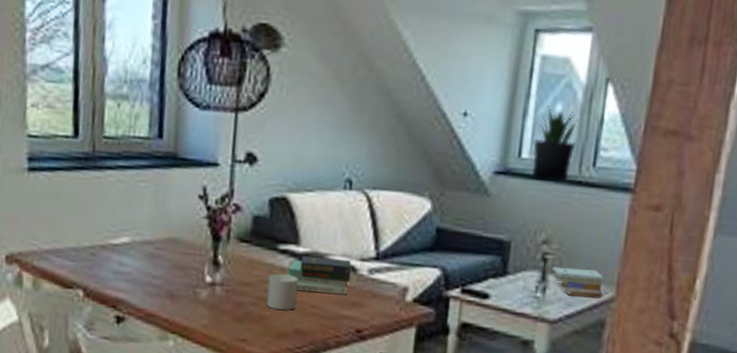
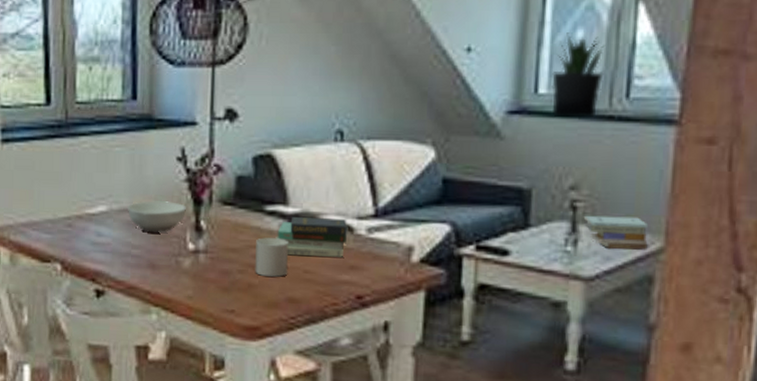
bowl: none [149,235,205,265] -> present [127,201,186,232]

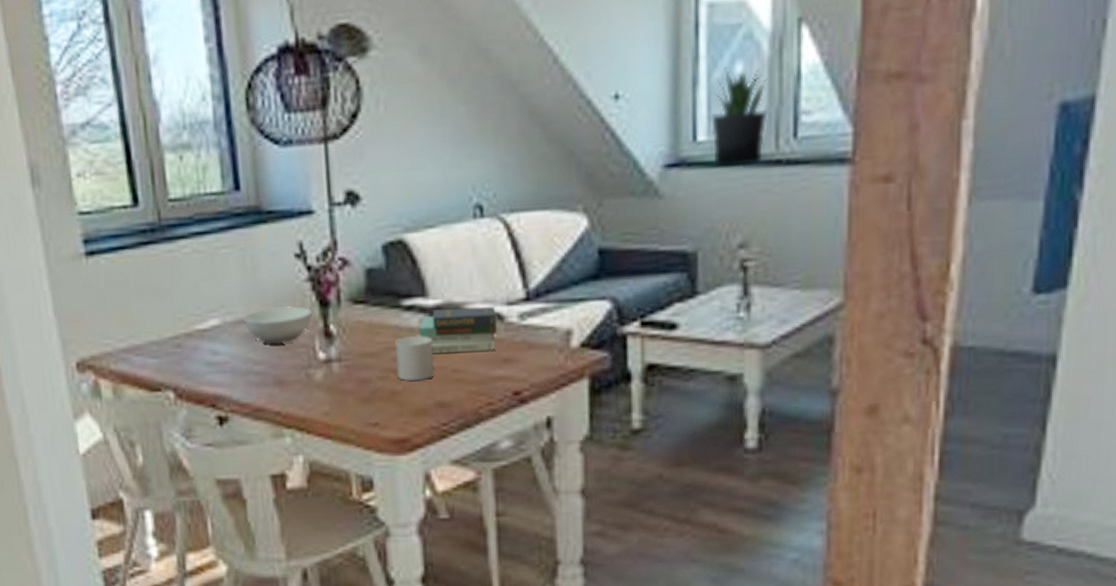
books: present [583,215,648,250] -> none [755,272,826,311]

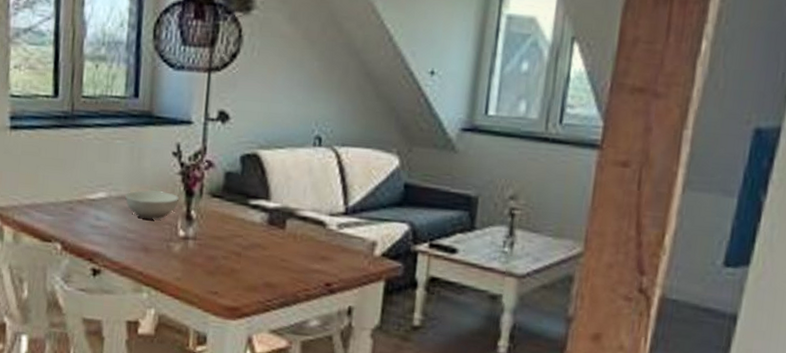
mug: present [395,336,434,382] -> none [238,228,269,264]
books: present [417,307,498,355] -> none [257,211,322,249]
planter: present [711,67,768,168] -> none [499,64,545,139]

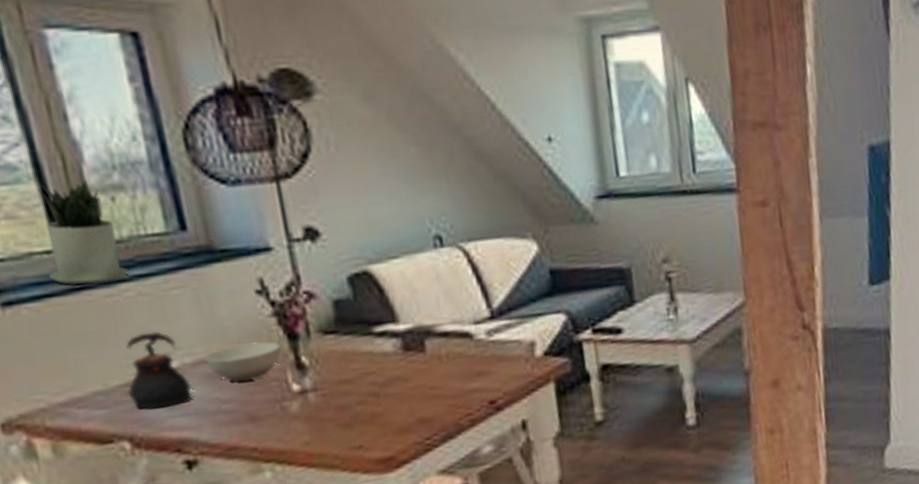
planter: none [44,47,94,126] -> present [38,180,129,285]
teapot: none [69,167,111,226] -> present [126,331,192,410]

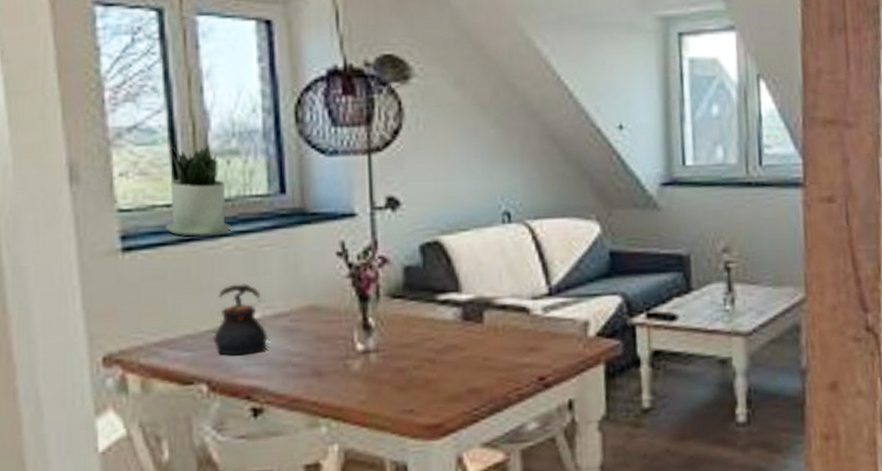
bowl: present [204,342,281,382] -> none [283,301,351,336]

